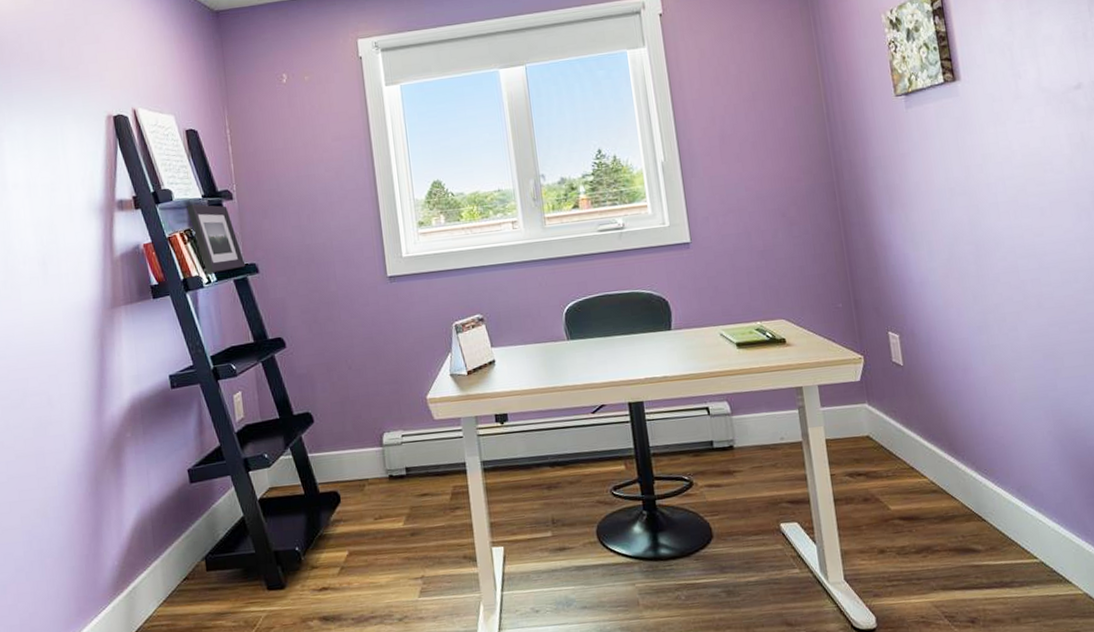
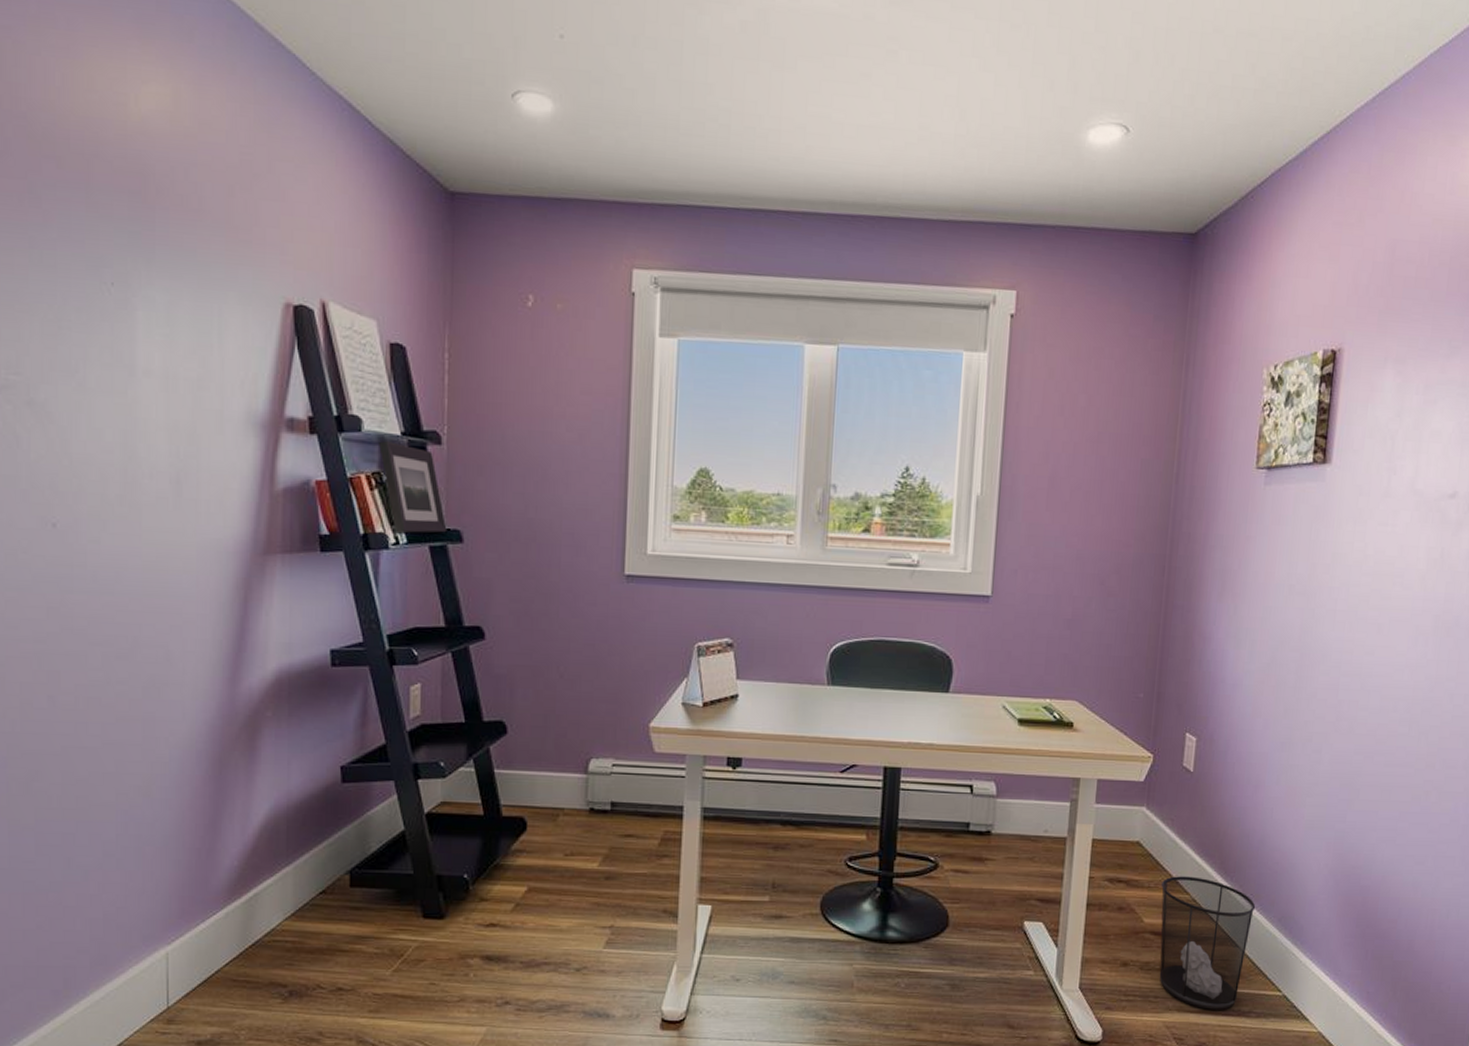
waste bin: none [898,460,997,585] -> present [1159,876,1256,1011]

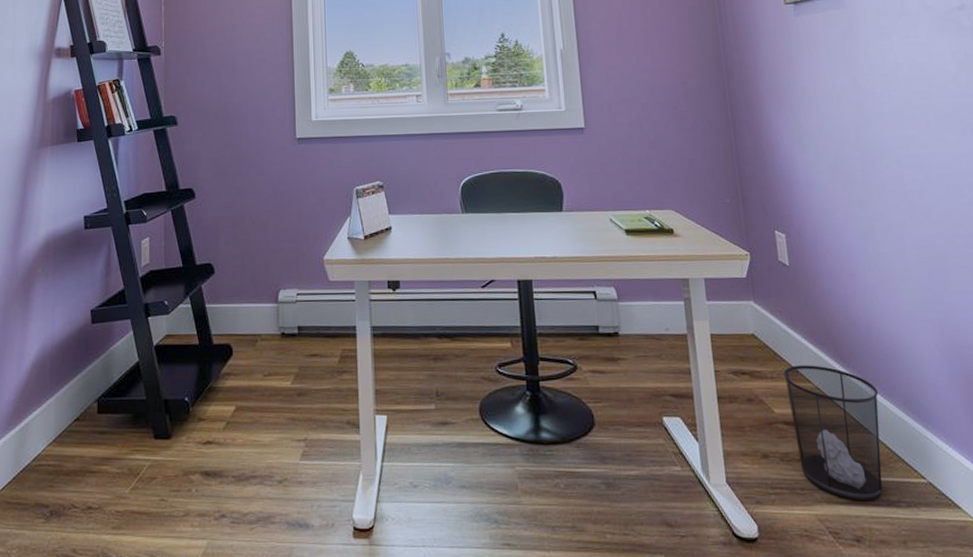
picture frame: present [379,441,447,534] -> none [118,56,166,123]

